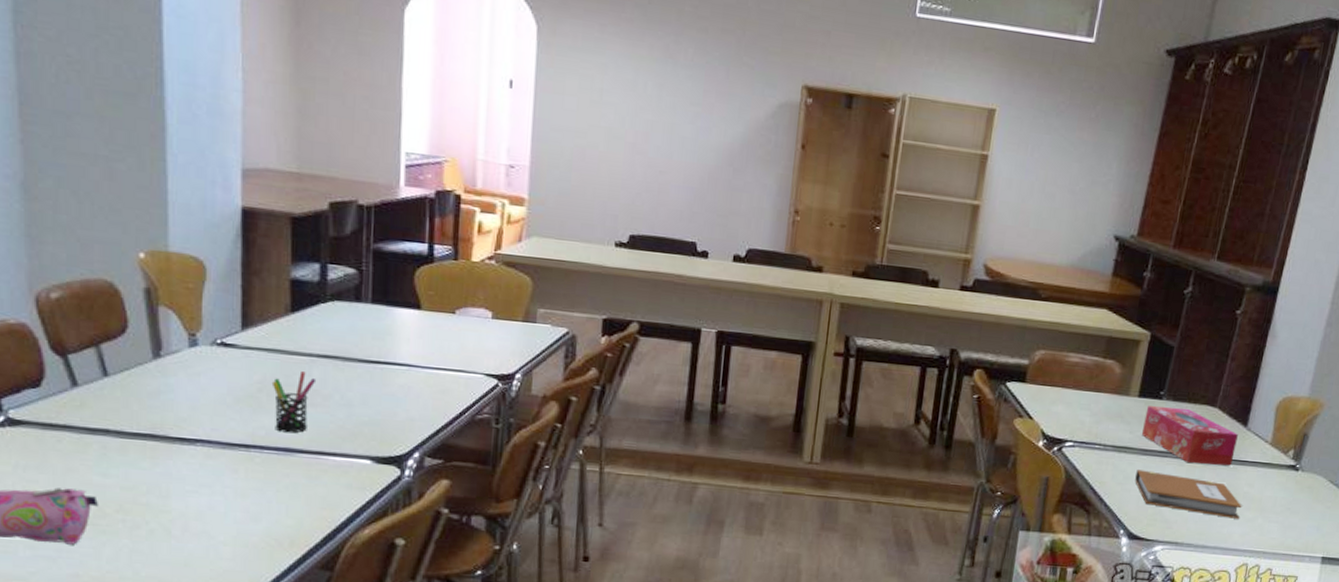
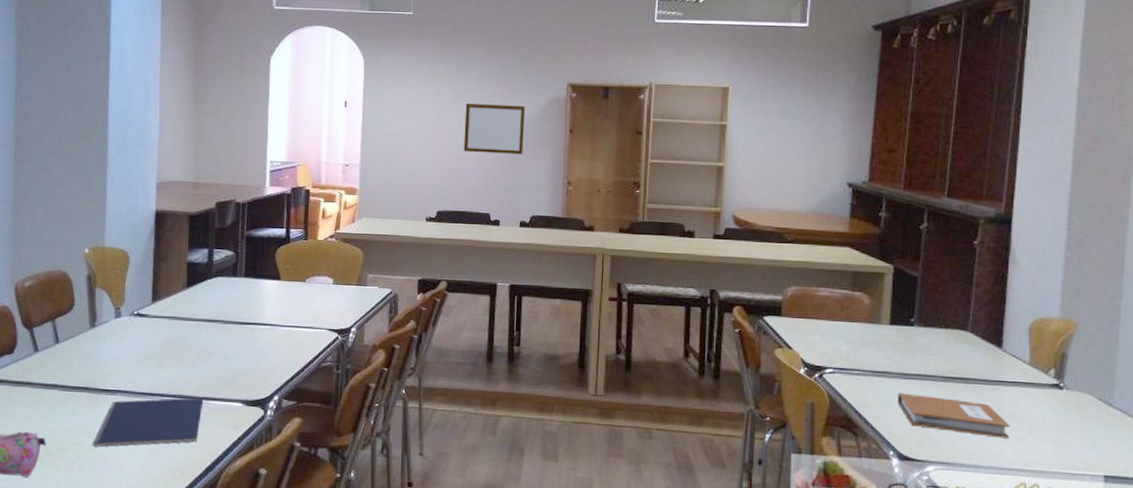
notepad: none [165,452,319,510] -> present [92,397,204,447]
pen holder: present [271,371,317,433] -> none [171,333,204,383]
writing board: none [666,99,748,171] -> present [463,104,525,155]
tissue box: present [1141,406,1238,466] -> none [897,332,994,387]

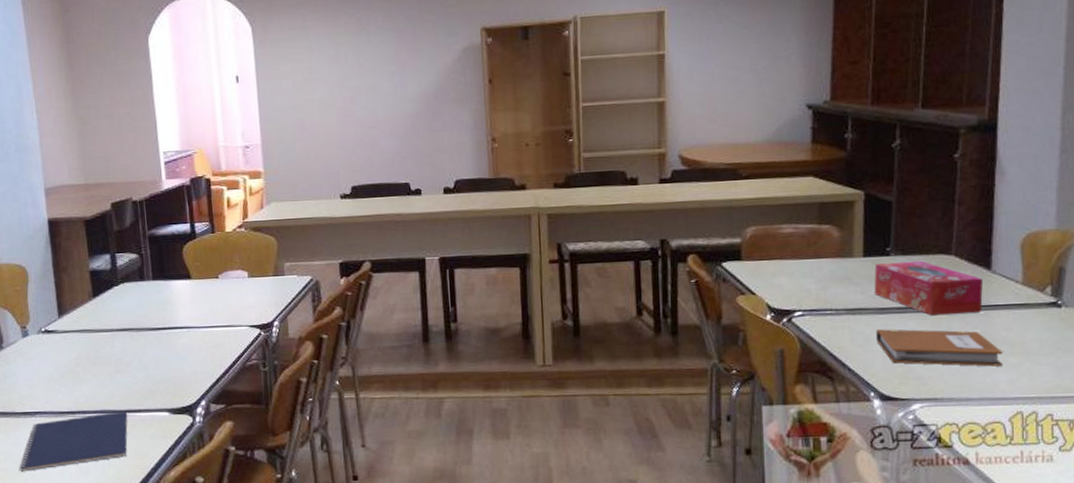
writing board: present [463,104,525,155] -> none [369,58,439,118]
tissue box: none [897,332,994,387] -> present [874,260,983,316]

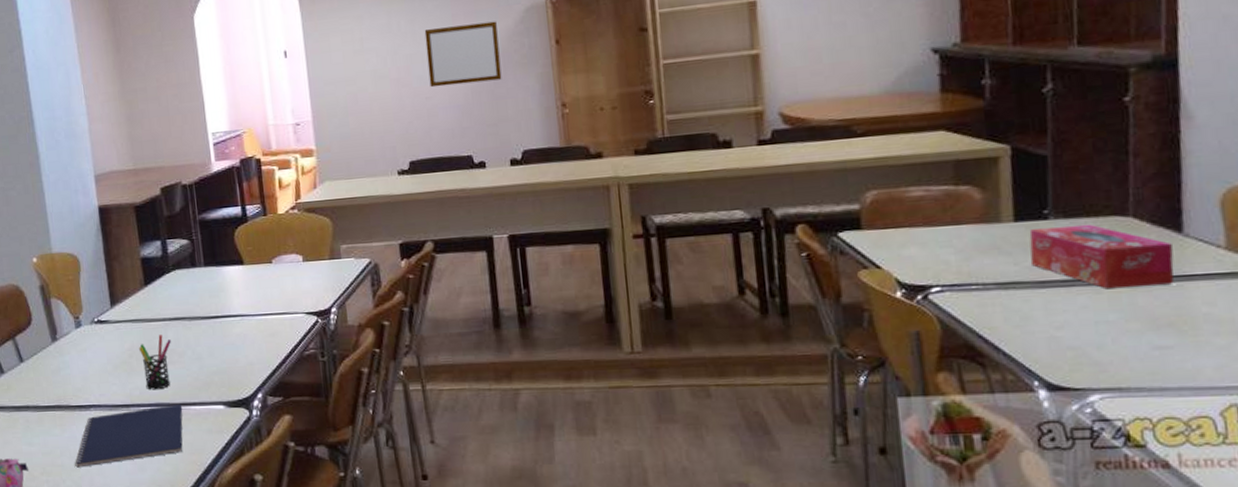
pen holder: none [85,345,119,398] -> present [138,335,172,390]
writing board: none [369,58,439,118] -> present [424,21,502,88]
notebook: present [876,329,1003,367] -> none [1036,305,1208,349]

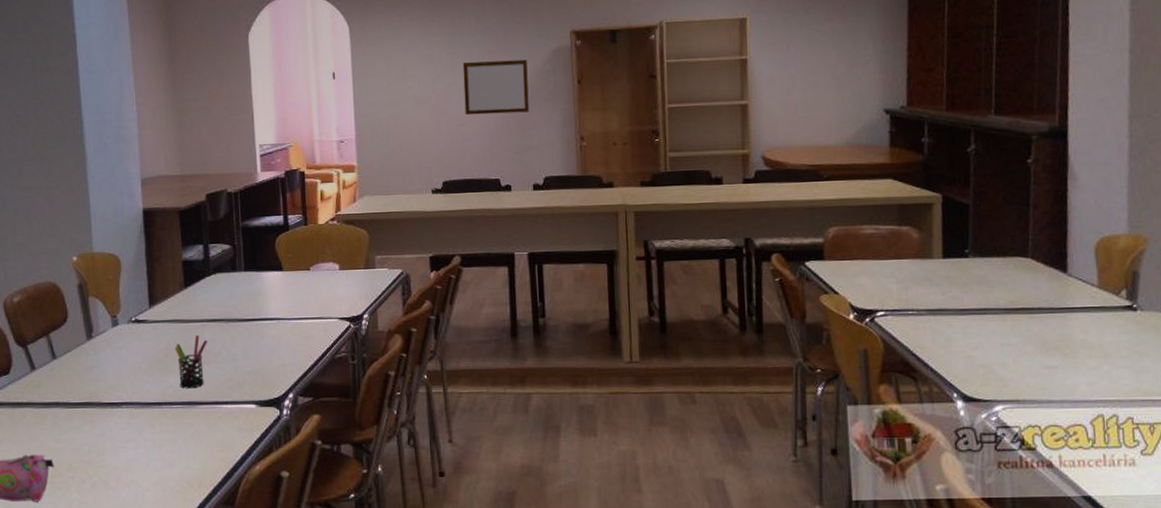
notepad: present [75,403,183,468] -> none [103,402,215,464]
tissue box: present [1029,224,1174,290] -> none [953,262,1060,318]

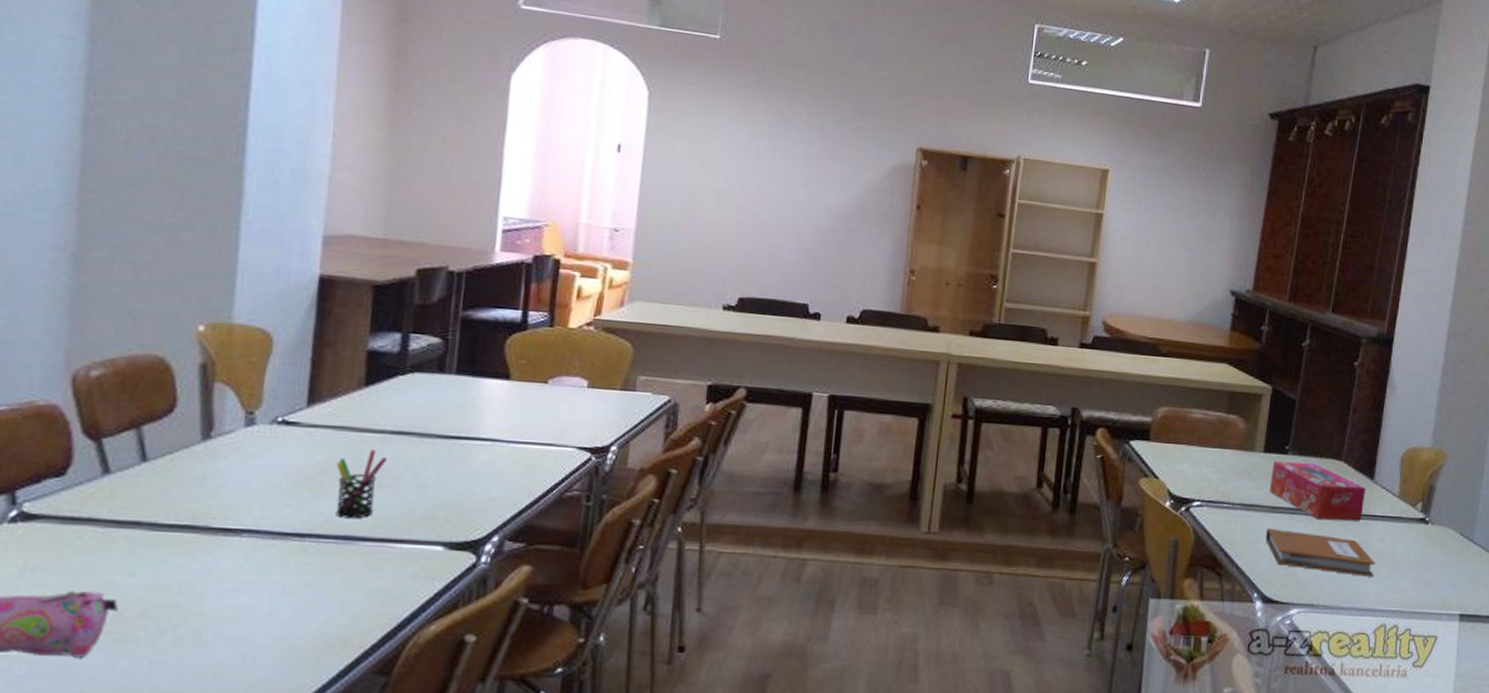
writing board: present [462,59,529,116] -> none [778,162,862,232]
tissue box: none [953,262,1060,318] -> present [1269,461,1366,521]
notebook: none [957,330,1083,369] -> present [1265,528,1376,577]

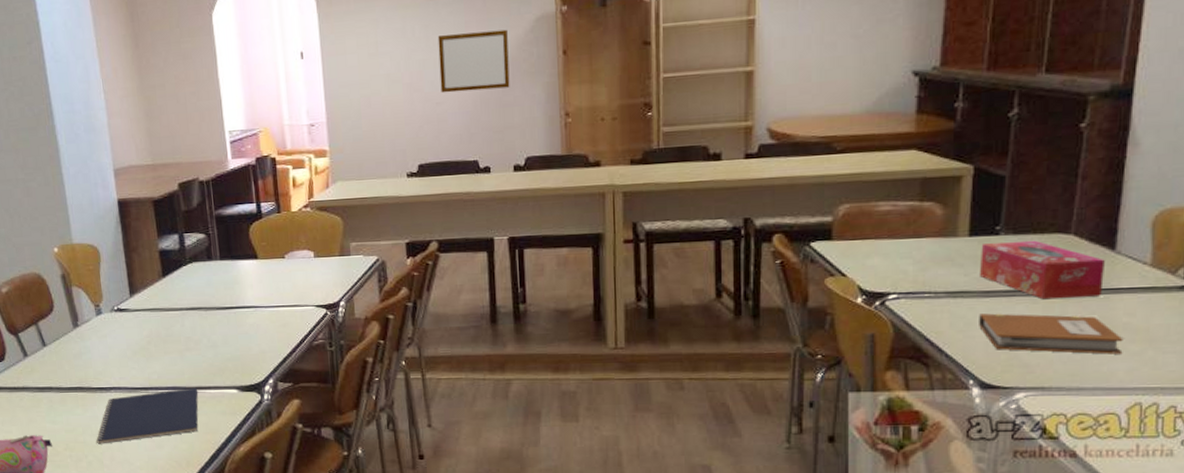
notepad: none [198,539,384,611] -> present [96,387,198,444]
pen holder: present [335,450,388,519] -> none [156,323,189,375]
writing board: none [778,162,862,232] -> present [437,29,510,93]

